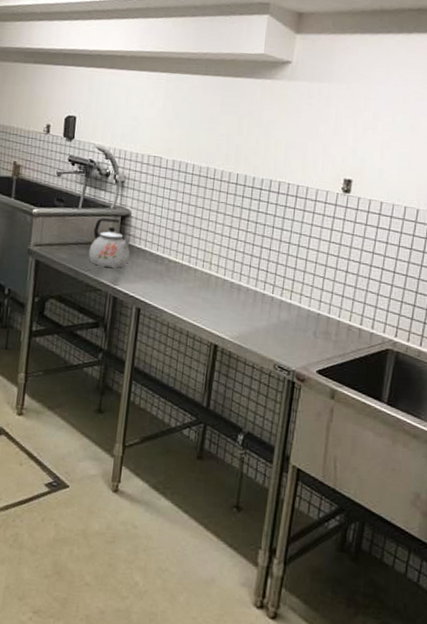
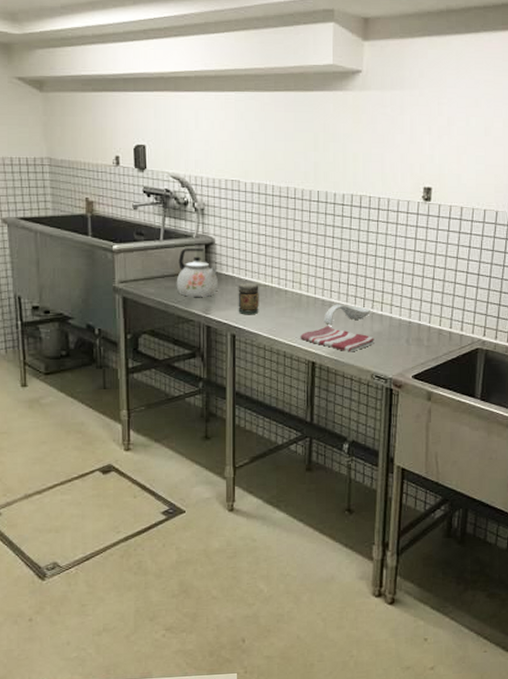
jar: none [146,257,169,291] -> present [238,283,259,315]
dish towel: none [205,309,281,339] -> present [300,326,374,352]
spoon rest: none [230,288,279,308] -> present [323,304,371,325]

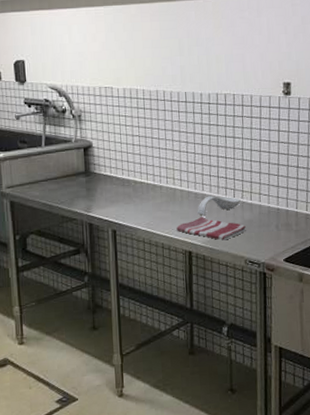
kettle: present [176,248,219,297] -> none [58,152,98,197]
jar: present [238,283,259,315] -> none [116,181,137,211]

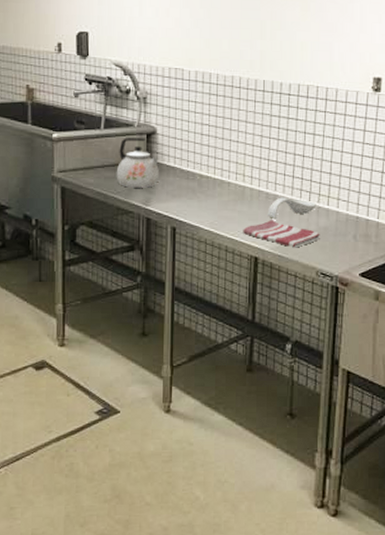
kettle: none [58,152,98,197] -> present [116,138,160,188]

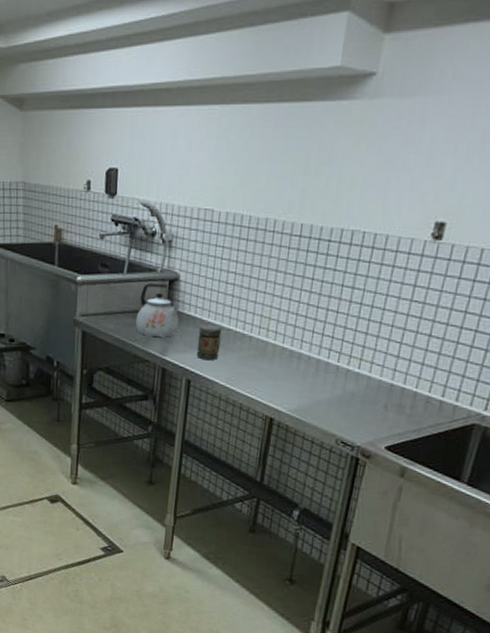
jar: none [179,174,201,208] -> present [196,325,222,361]
dish towel: present [243,220,320,248] -> none [260,380,346,412]
spoon rest: present [267,197,316,219] -> none [289,356,346,379]

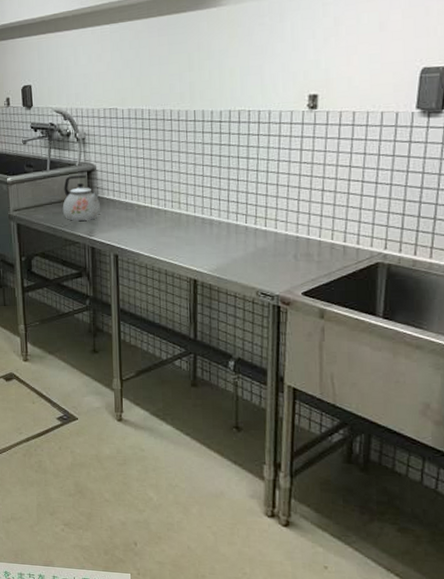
jar: present [196,325,222,361] -> none [119,205,140,236]

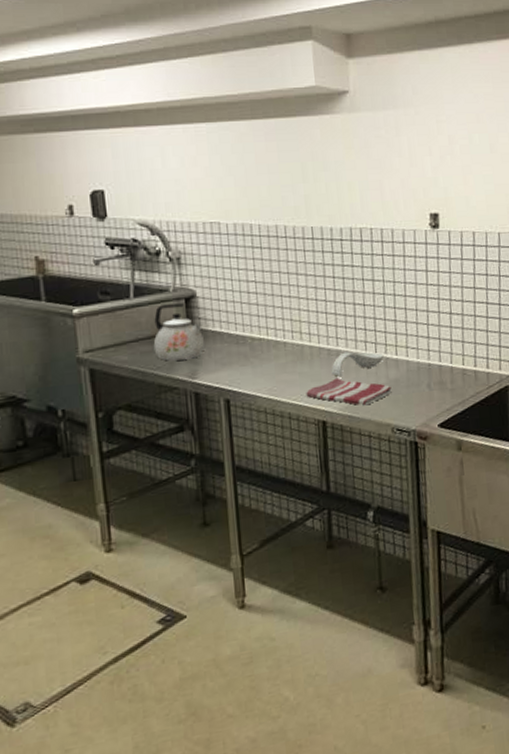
dish towel: none [181,243,259,270] -> present [306,378,392,406]
spoon rest: none [204,221,254,242] -> present [331,352,384,377]

